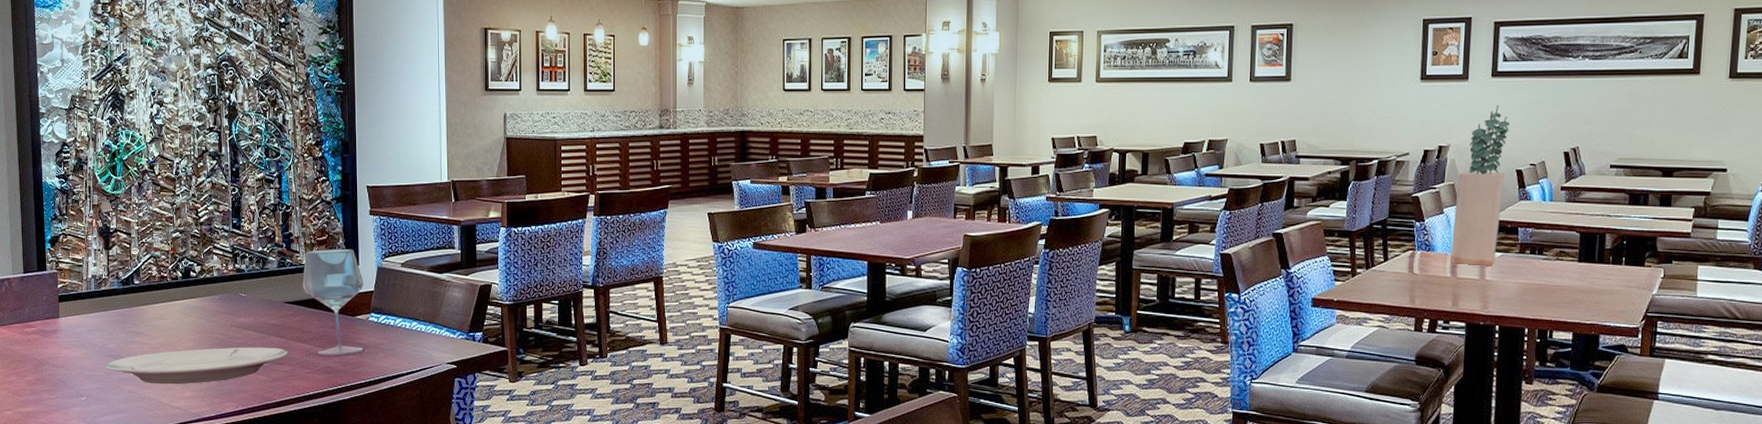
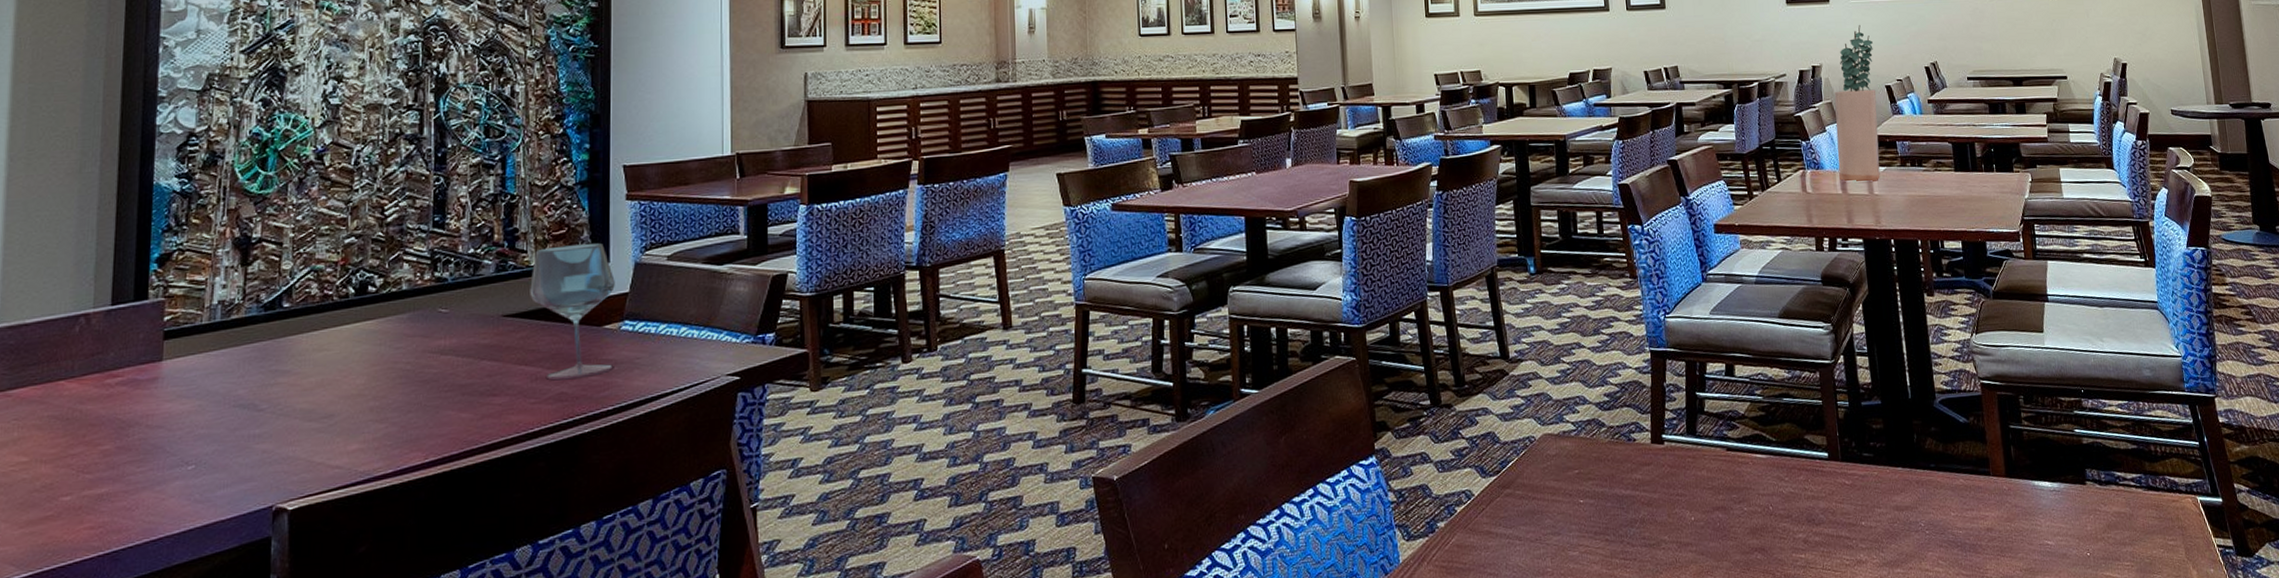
plate: present [104,347,288,385] -> none [227,374,505,438]

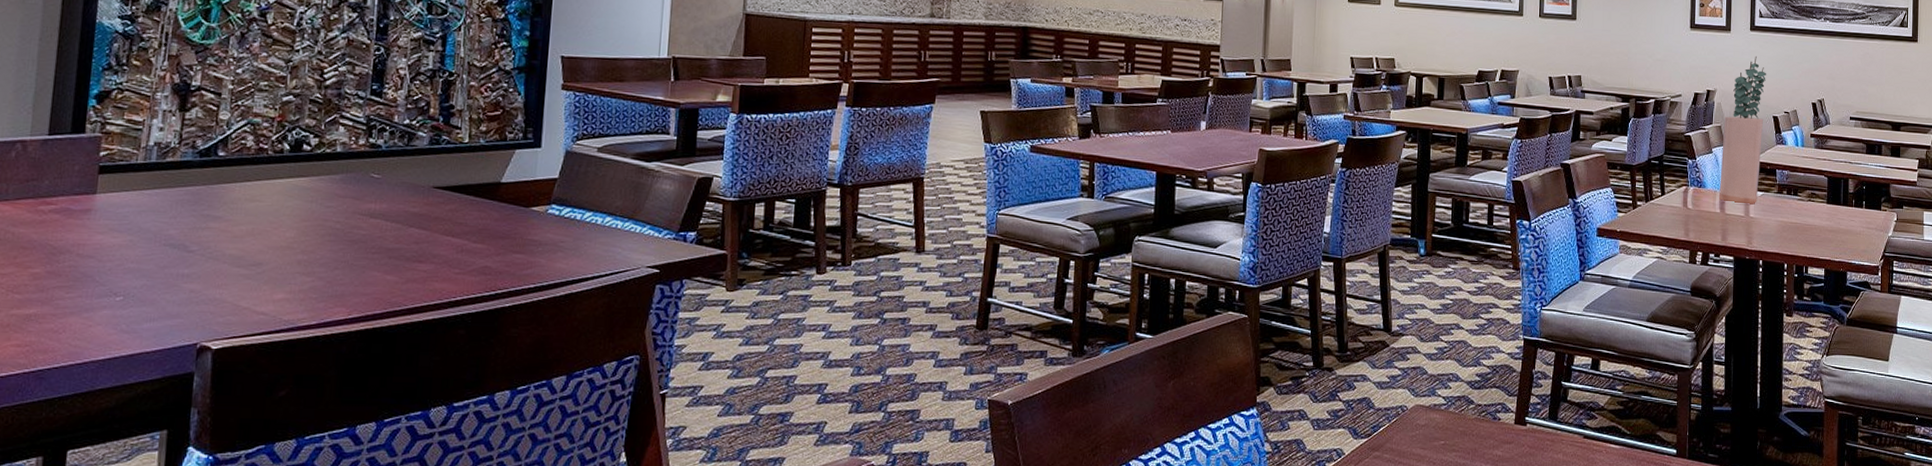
wine glass: present [530,242,615,381] -> none [461,126,545,255]

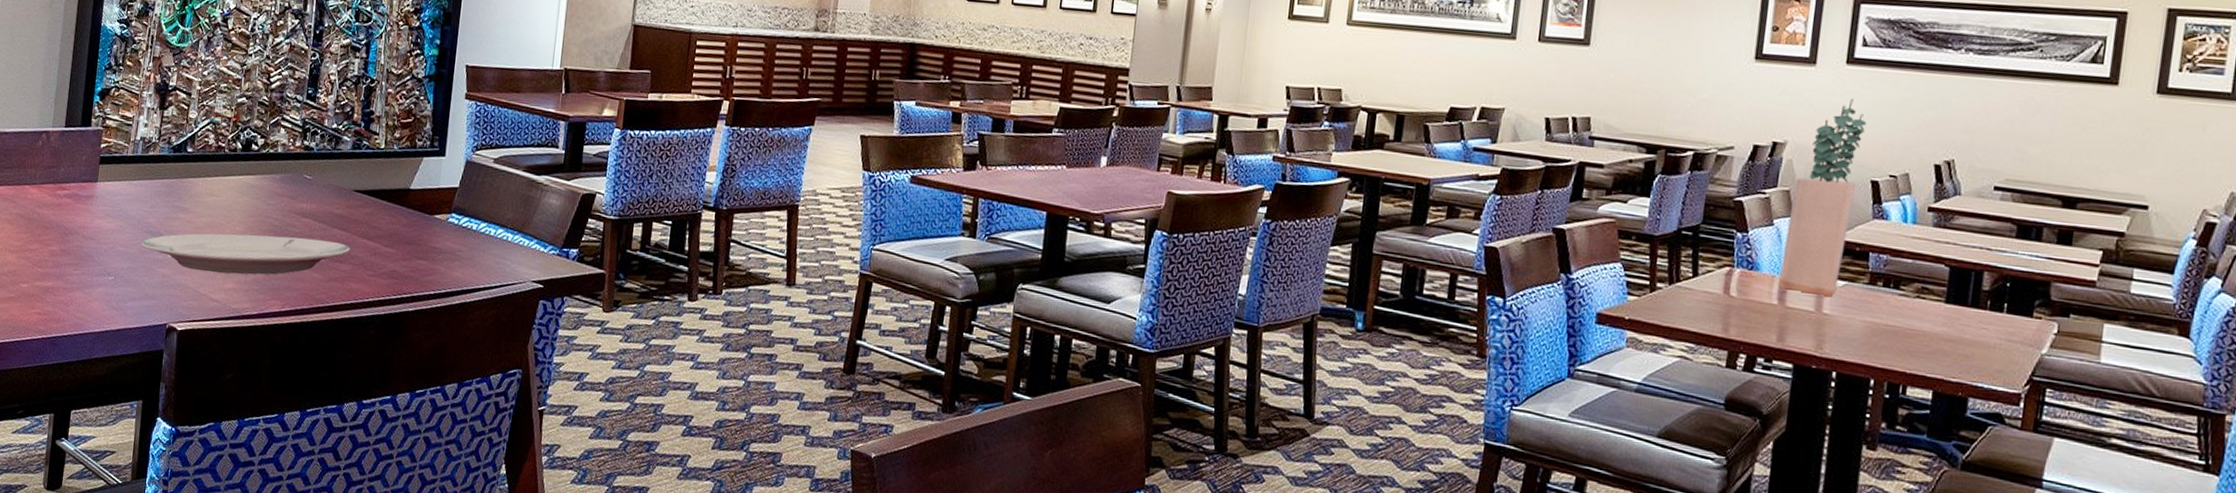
plate: none [157,239,432,284] -> present [140,233,351,275]

